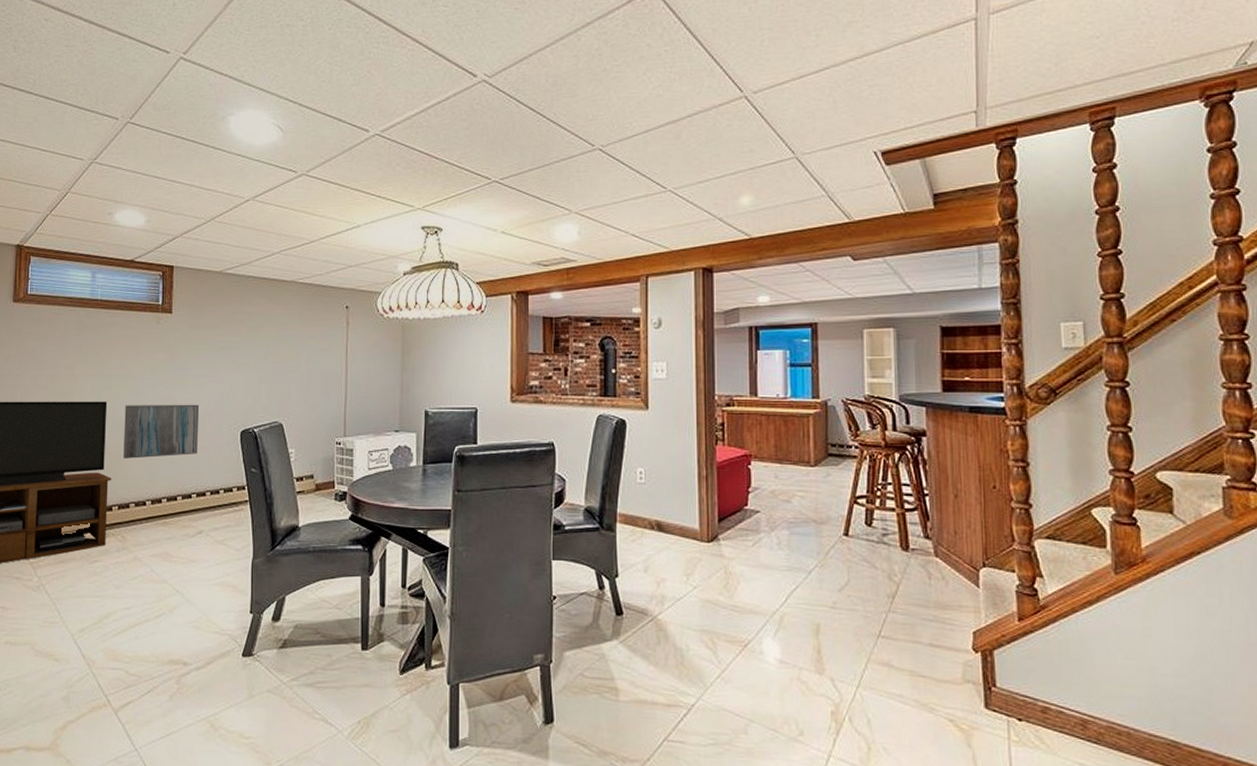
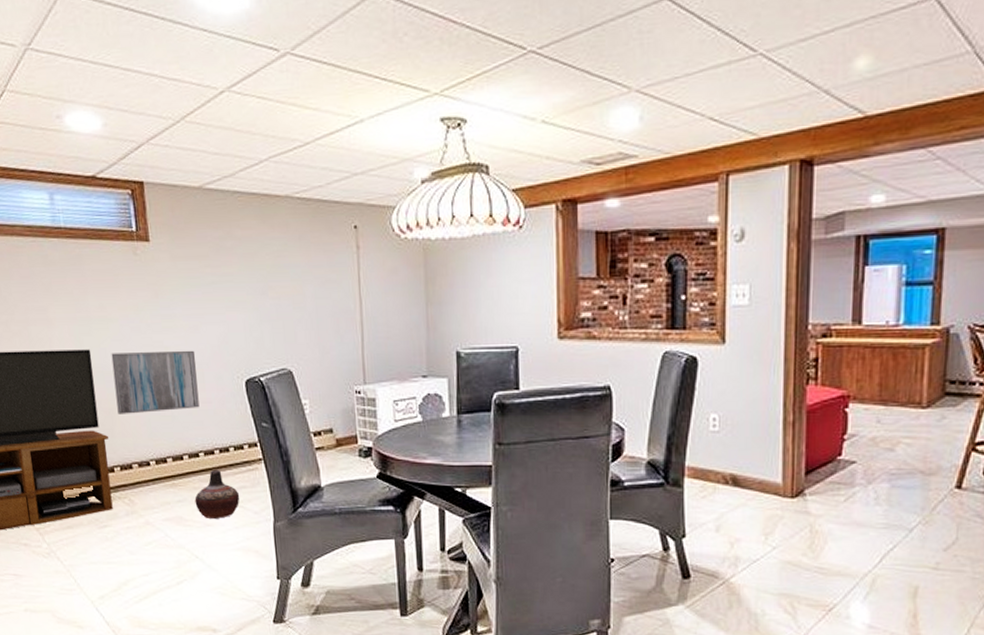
vase: none [182,510,224,555] -> present [194,470,240,519]

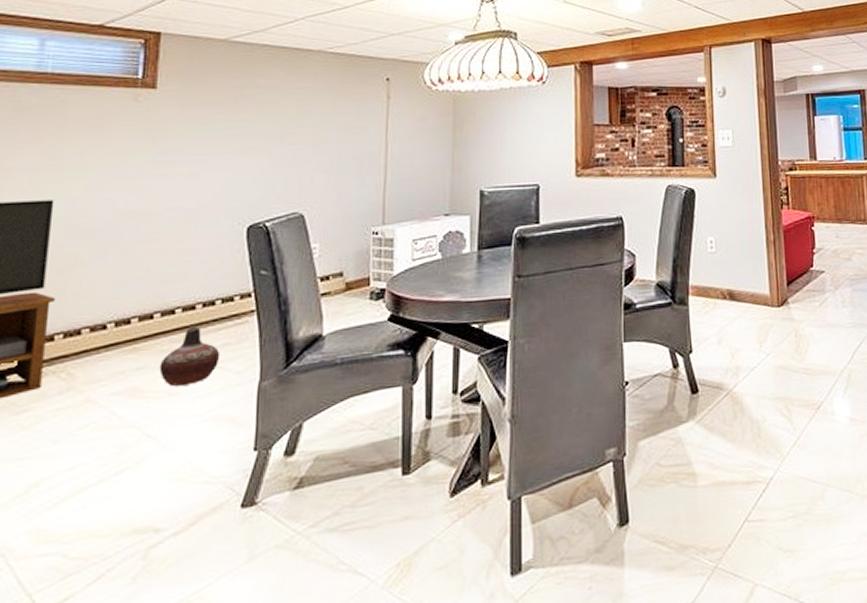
wall art: present [111,350,200,414] -> none [75,197,191,271]

